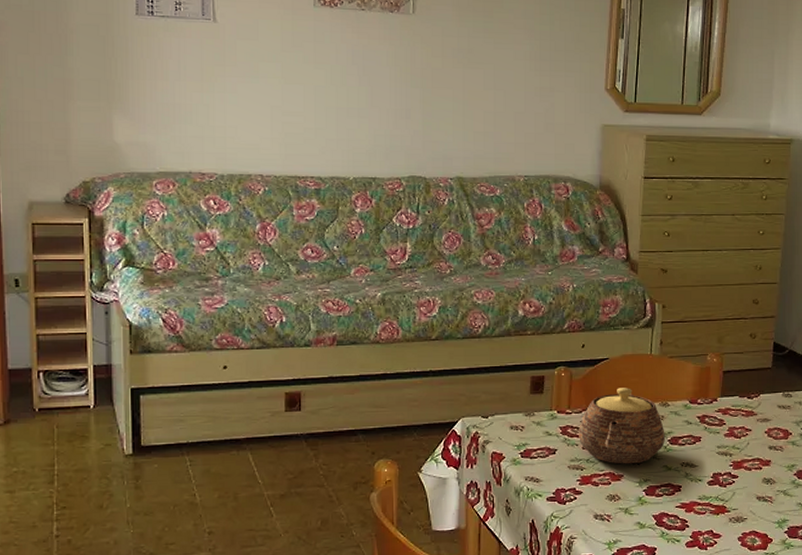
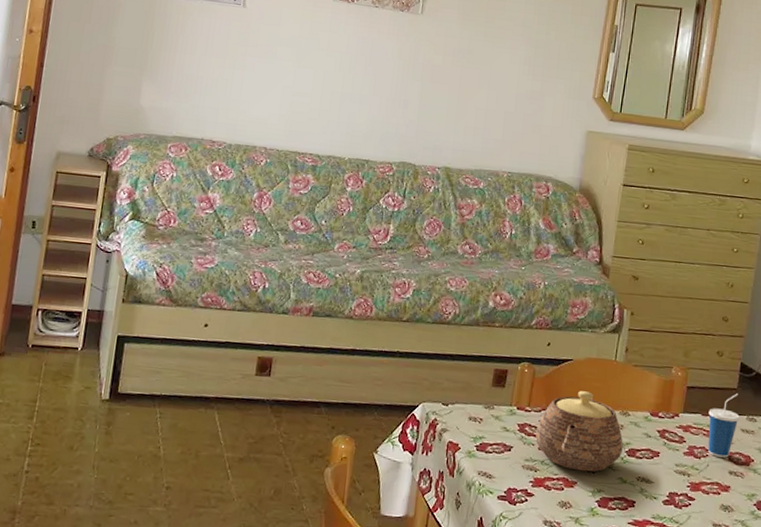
cup: none [745,372,776,434] -> present [708,393,740,458]

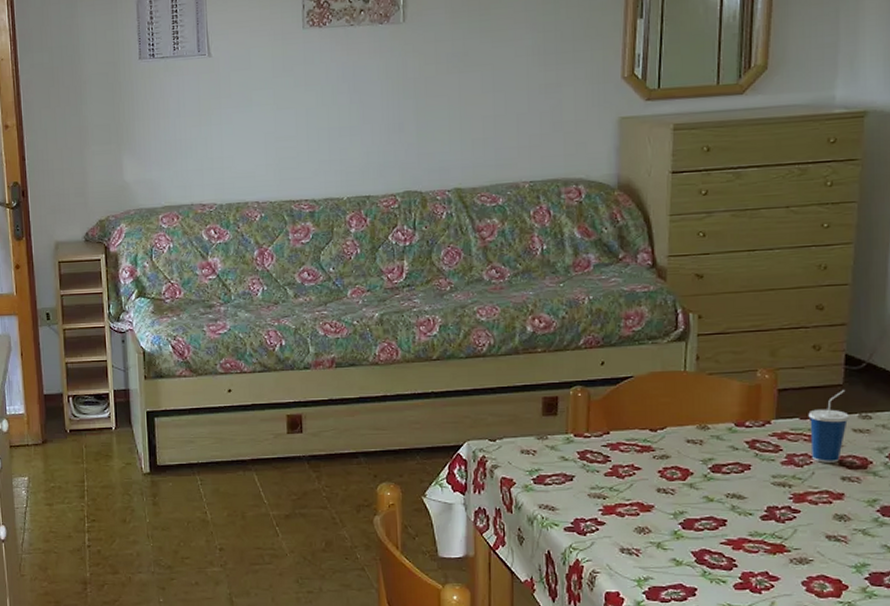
teapot: present [535,391,623,472] -> none [599,409,705,494]

